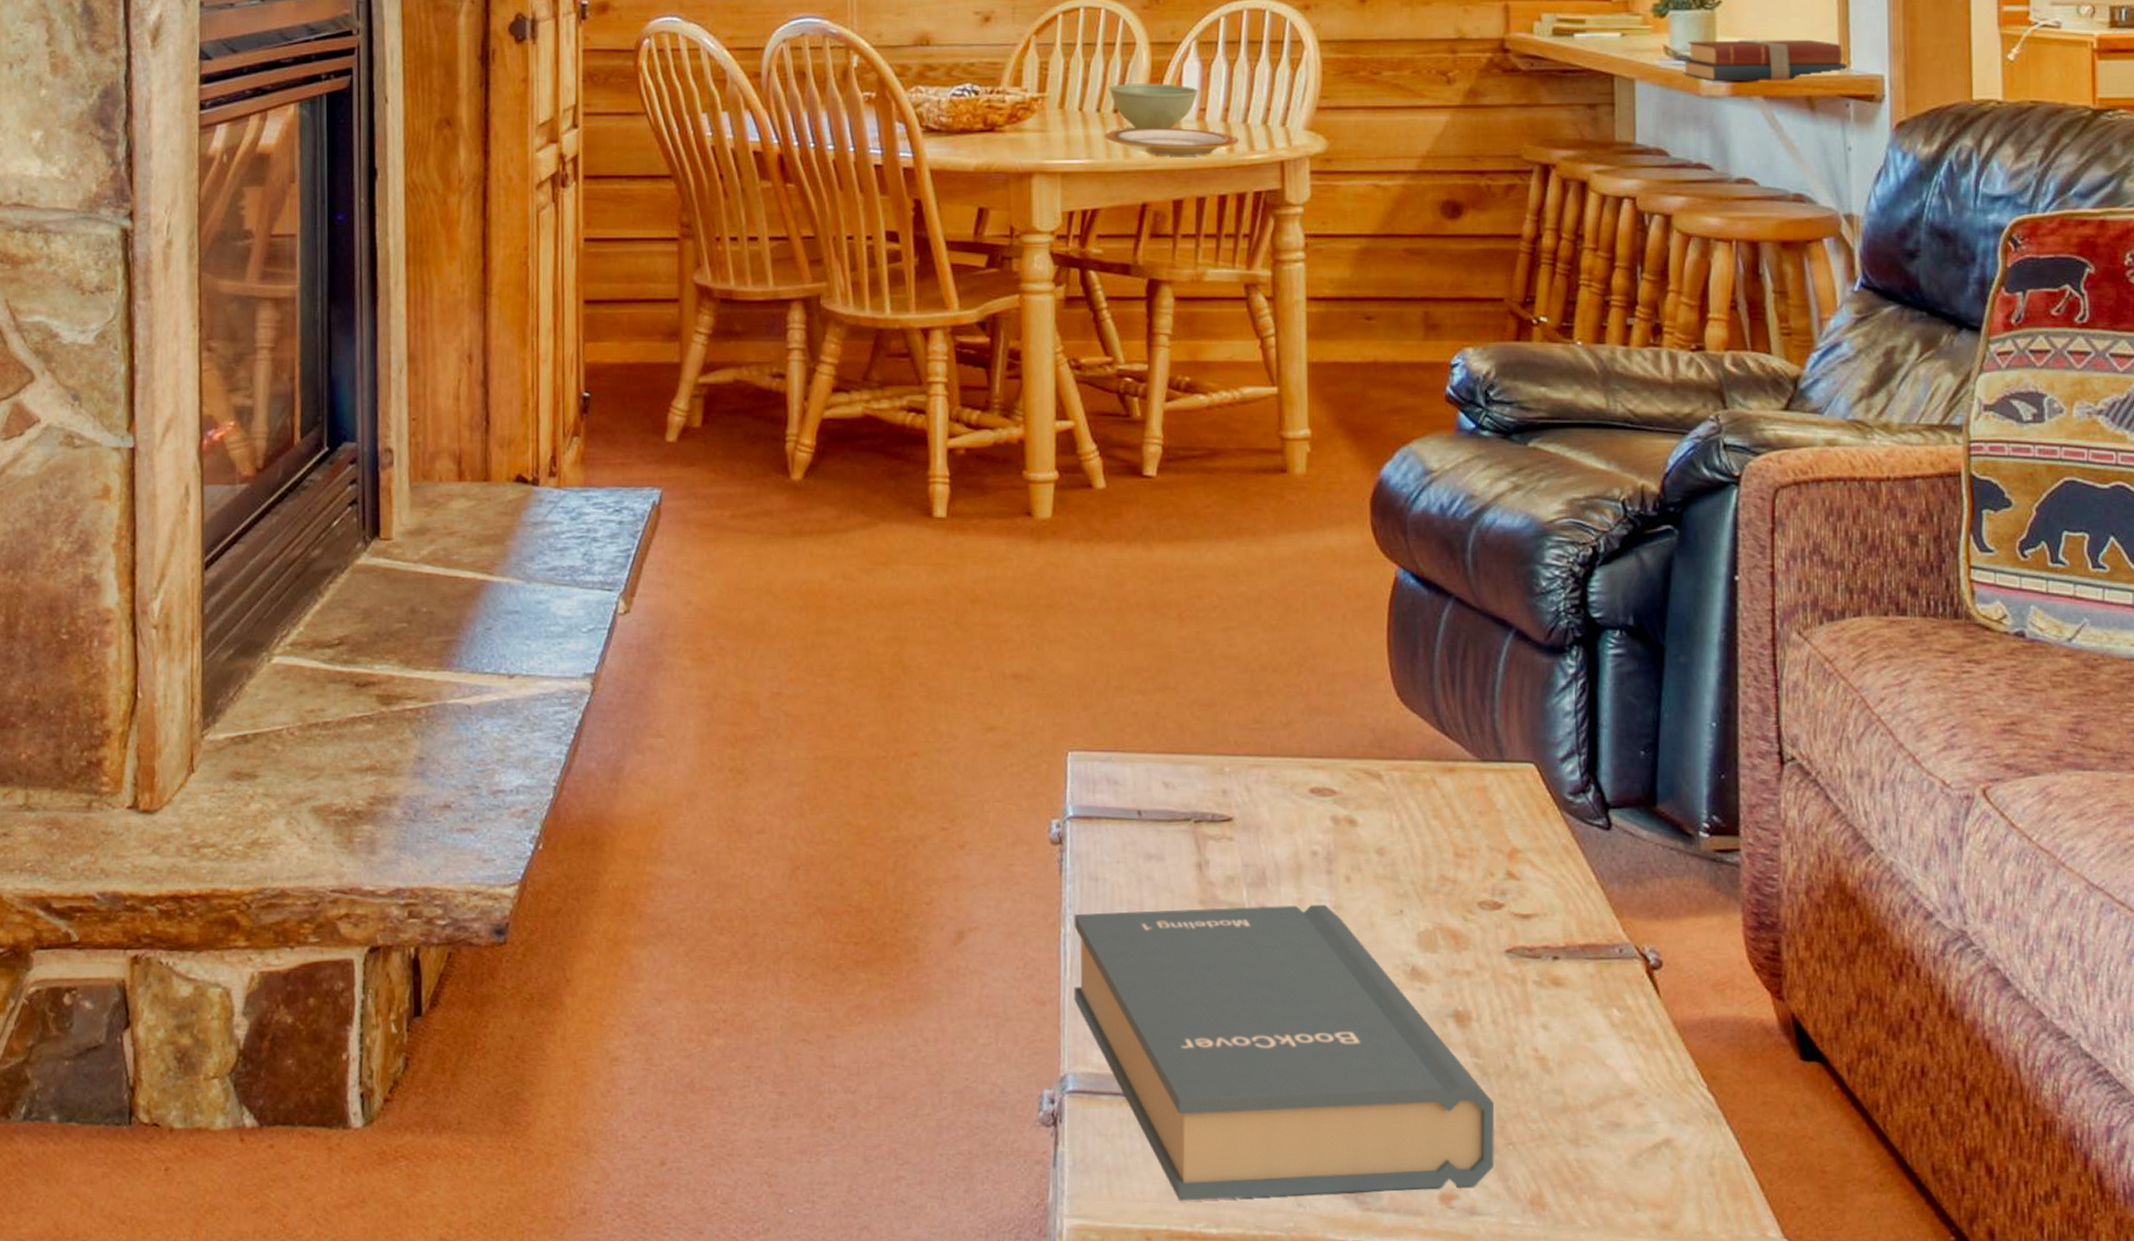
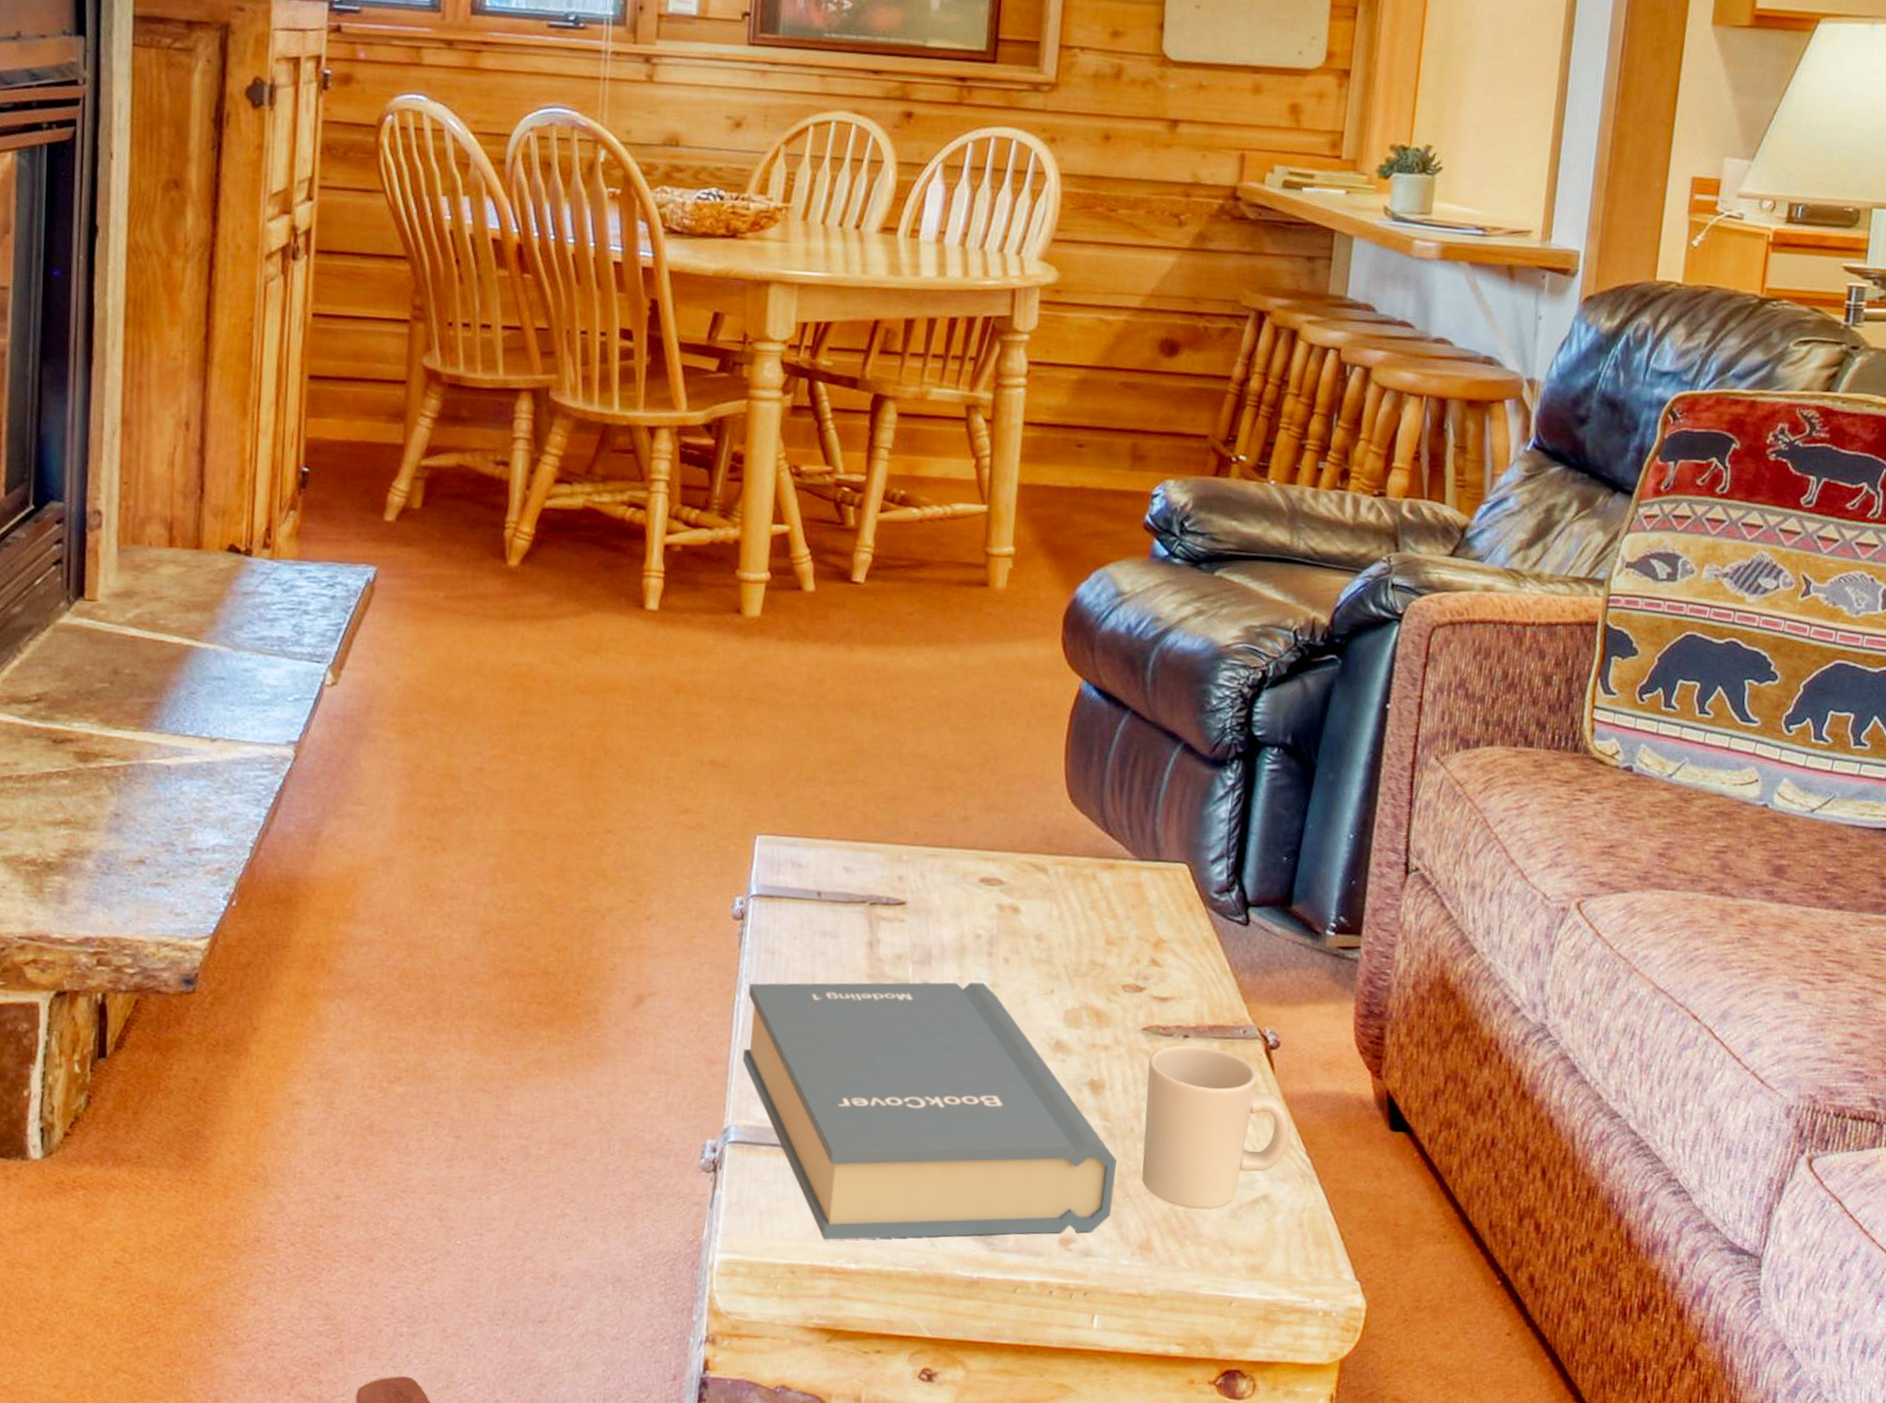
plate: present [1103,127,1240,156] -> none [843,244,975,278]
bowl: present [1109,83,1199,129] -> none [853,200,940,248]
mug: none [1517,967,1686,1158] -> present [1142,1044,1290,1210]
books: present [1683,39,1849,82] -> none [1398,203,1549,250]

